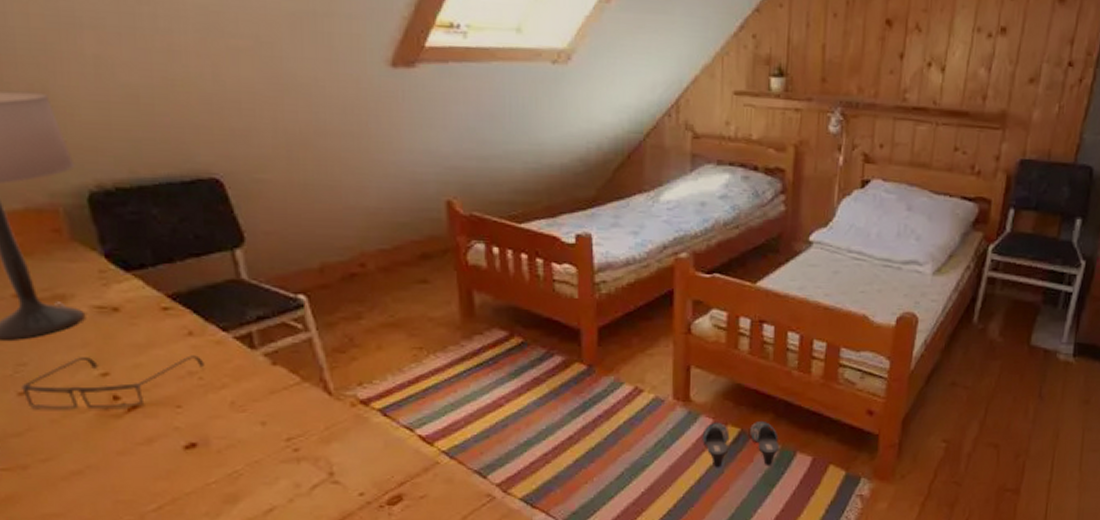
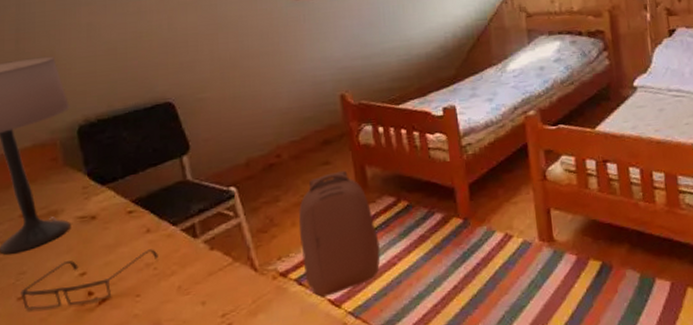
backpack: none [385,292,484,432] -> present [298,170,381,297]
slippers: present [702,420,780,468] -> none [569,251,639,302]

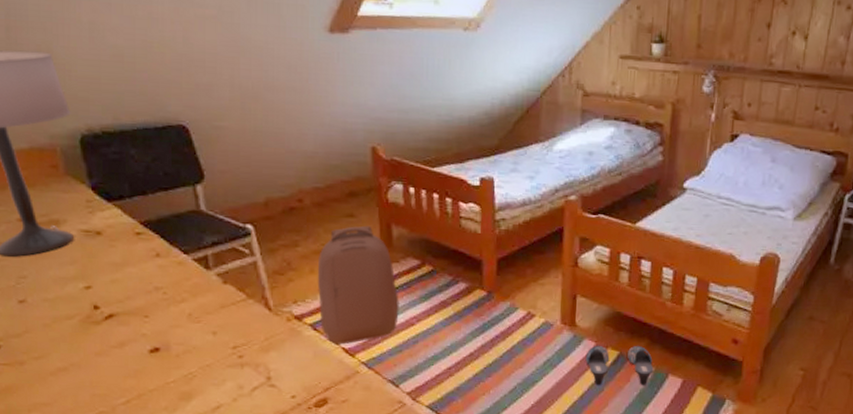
glasses: present [20,249,158,310] -> none [22,272,168,316]
slippers: none [569,251,639,302] -> present [585,345,654,386]

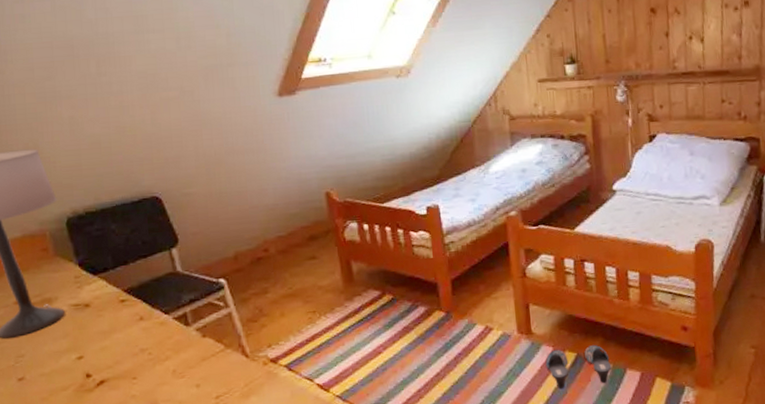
backpack: present [317,225,399,345] -> none [287,265,367,382]

